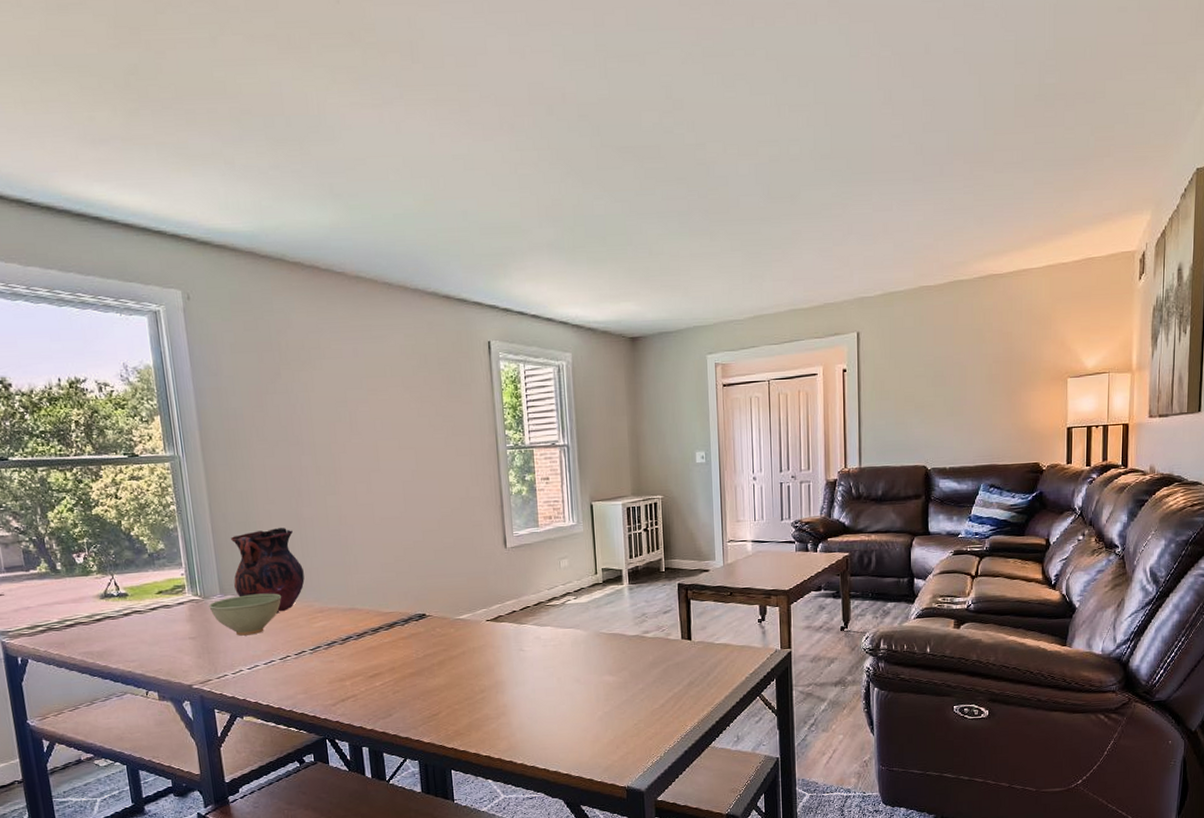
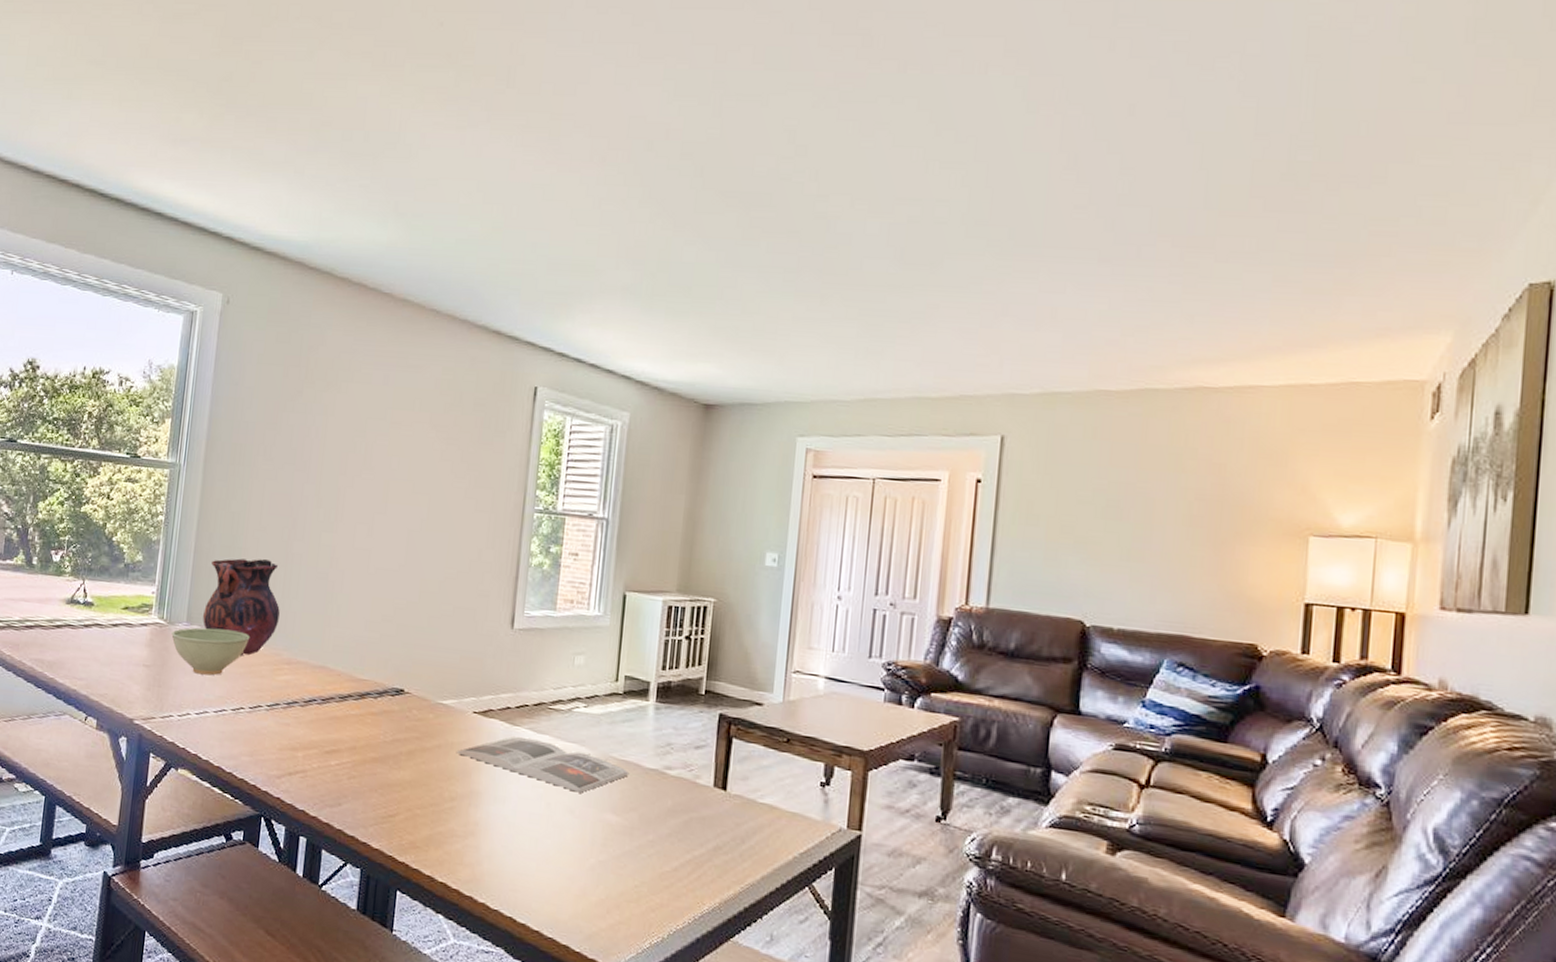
magazine: none [478,631,617,665] -> present [456,736,630,793]

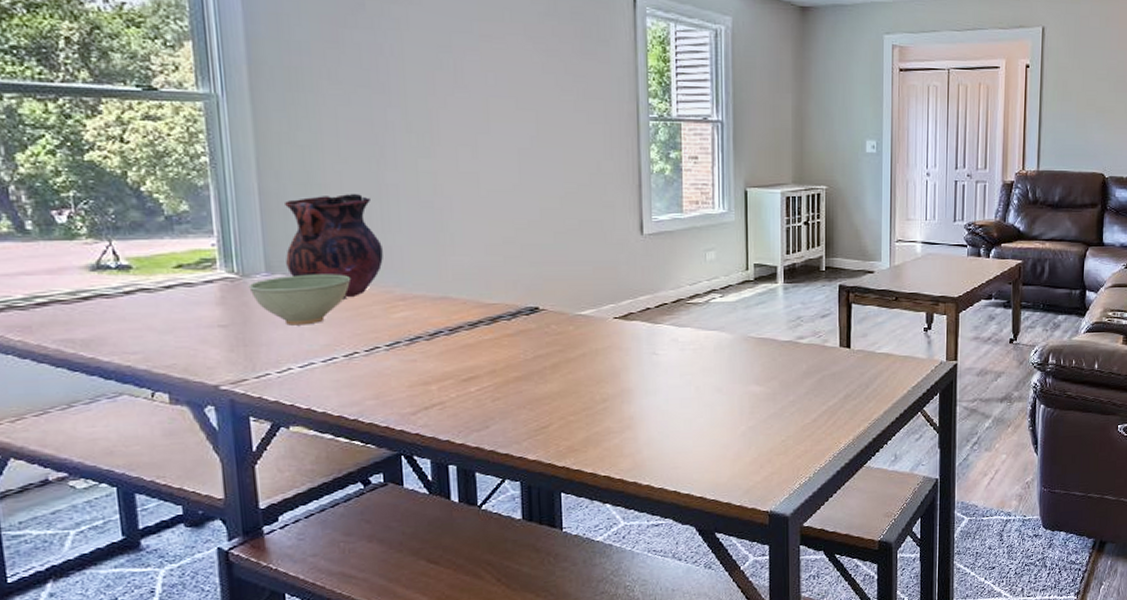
magazine: present [456,736,630,793] -> none [602,333,767,373]

